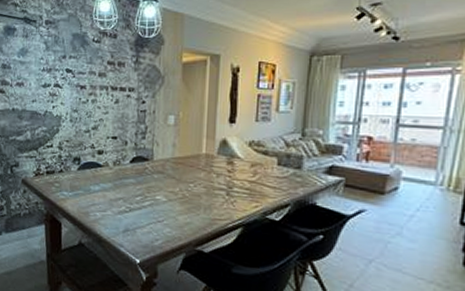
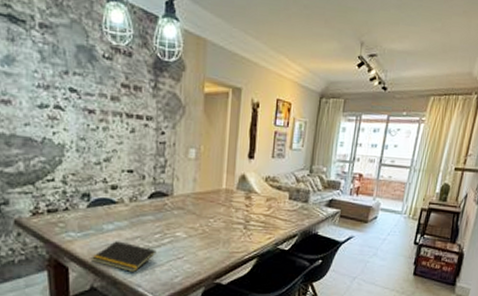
notepad: none [79,201,138,233] -> present [90,241,157,273]

